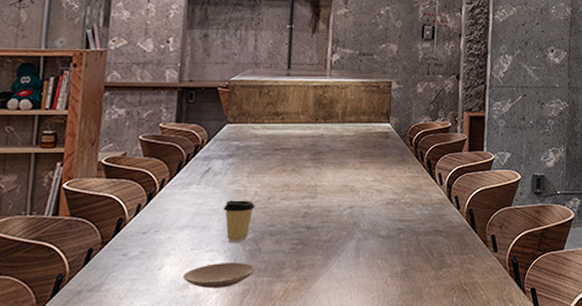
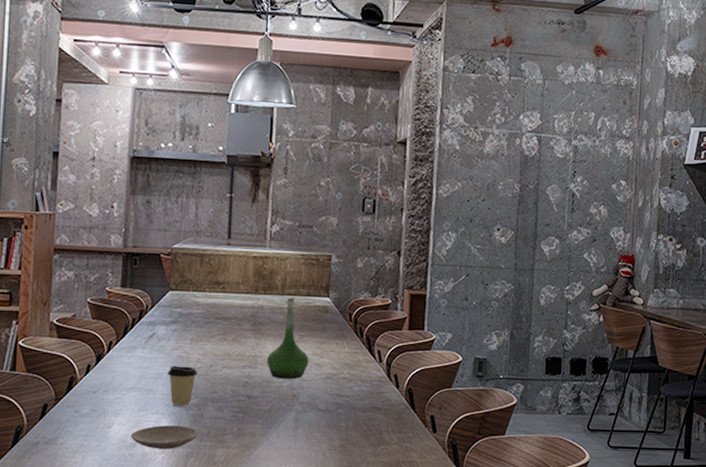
vase: none [327,124,370,208] -> present [267,297,309,380]

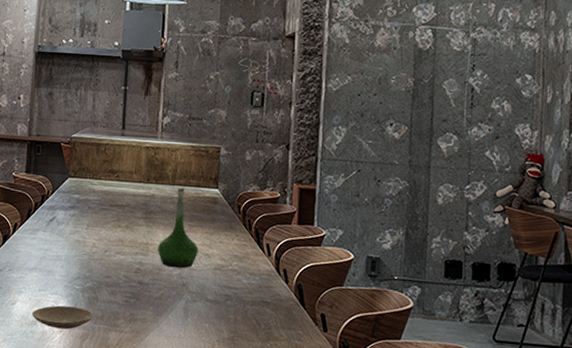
coffee cup: present [168,366,198,408] -> none [66,249,93,290]

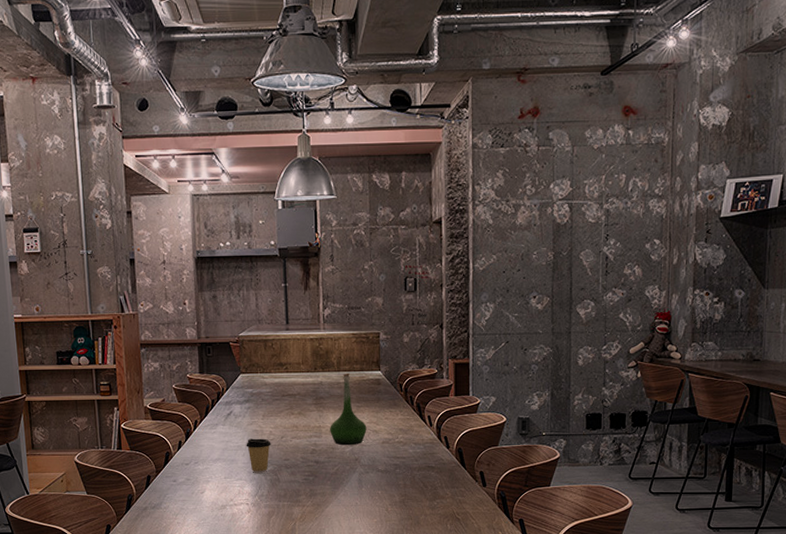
plate: present [31,305,93,330] -> none [220,489,277,510]
coffee cup: none [66,249,93,290] -> present [246,438,271,474]

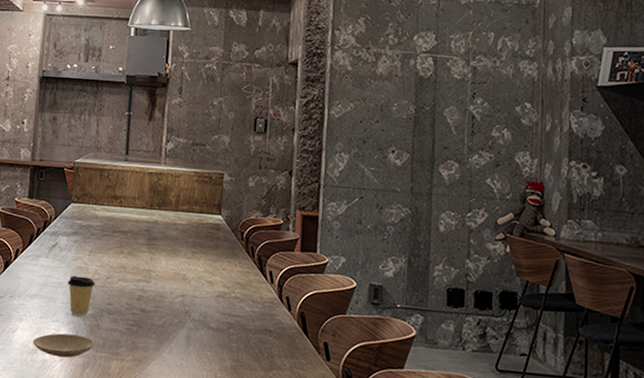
plate: none [220,489,277,510] -> present [32,333,95,358]
vase: present [330,372,367,446] -> none [160,213,201,296]

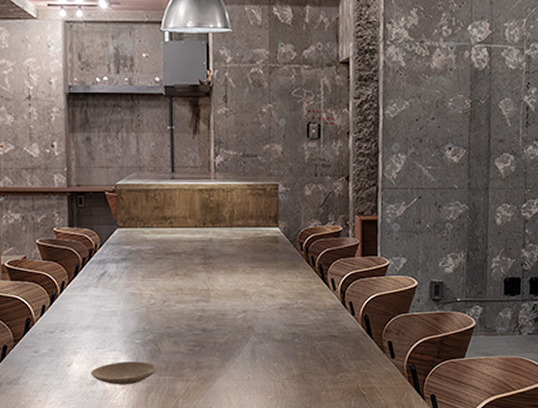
coffee cup: present [68,275,95,317] -> none [122,303,152,344]

